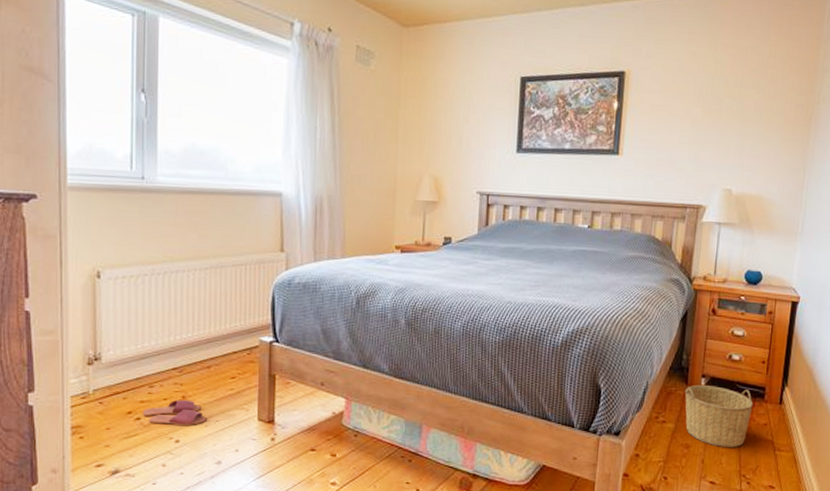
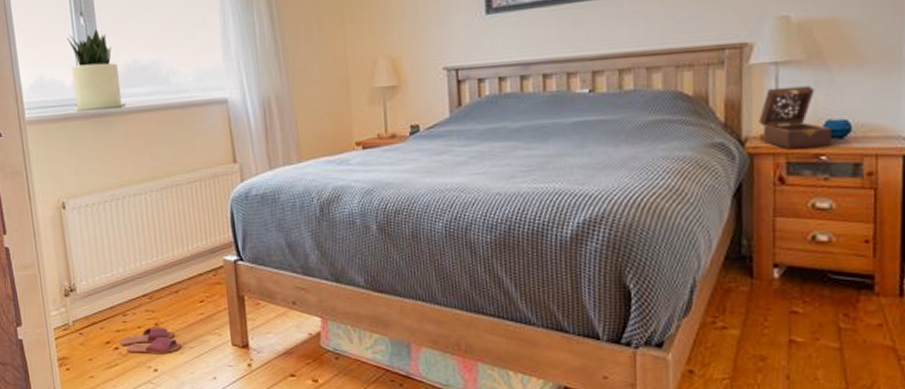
planter: none [120,107,180,188] -> present [67,29,127,113]
basket: present [684,385,754,447] -> none [750,278,858,358]
jewelry box: none [703,241,750,290] -> present [758,85,831,150]

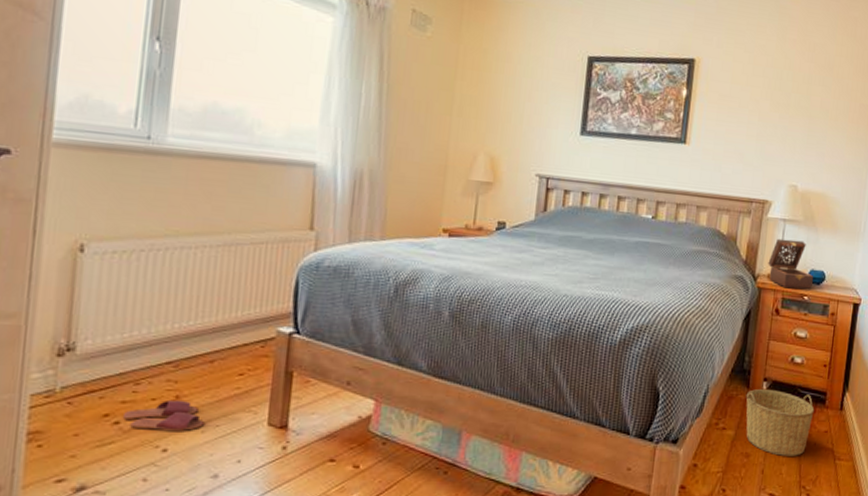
planter: present [67,29,127,113] -> none [120,57,194,151]
basket: none [750,278,858,358] -> present [746,389,815,456]

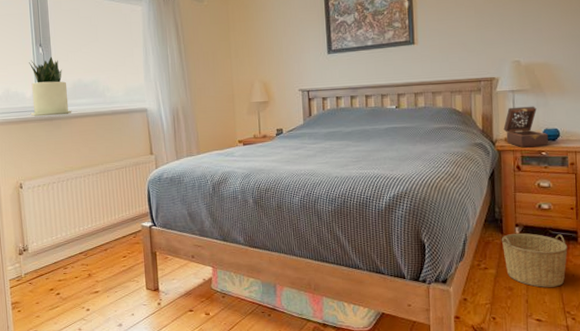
planter: none [120,57,194,151] -> present [29,56,72,117]
slippers: present [122,399,204,431] -> none [60,276,108,297]

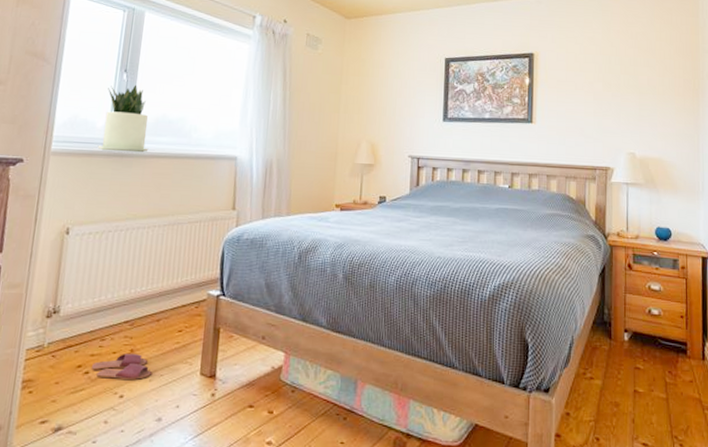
slippers: none [60,276,108,297] -> present [91,353,151,380]
basket: present [501,233,568,288] -> none [609,340,677,406]
jewelry box: present [503,106,548,148] -> none [616,200,660,246]

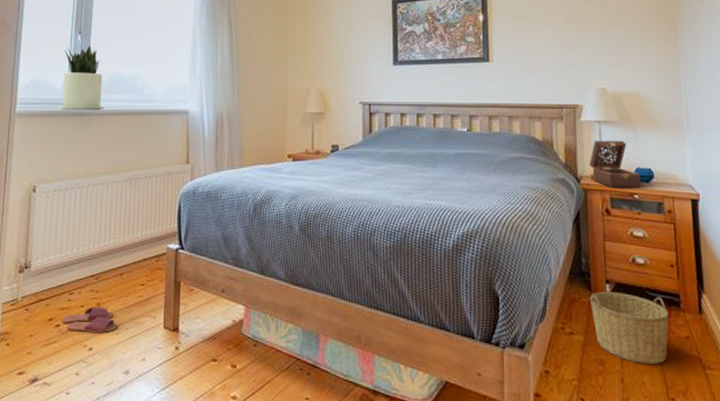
basket: none [609,340,677,406] -> present [589,292,669,364]
jewelry box: none [616,200,660,246] -> present [589,140,641,189]

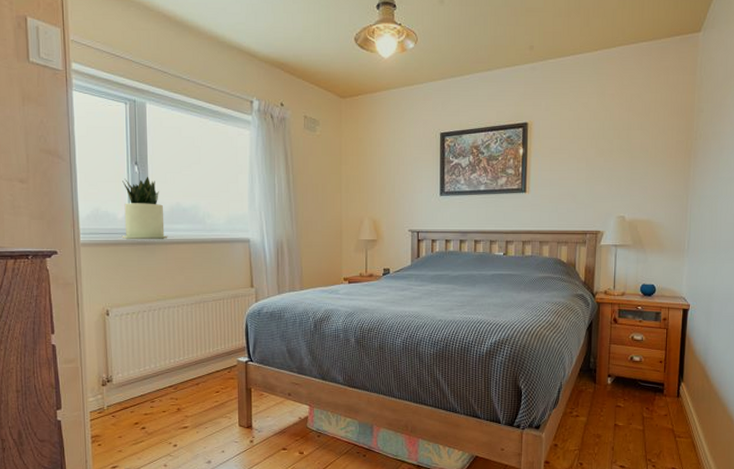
slippers: present [61,306,117,333] -> none [146,411,198,432]
jewelry box: present [589,140,641,189] -> none [604,261,645,301]
basket: present [589,292,669,364] -> none [593,384,654,436]

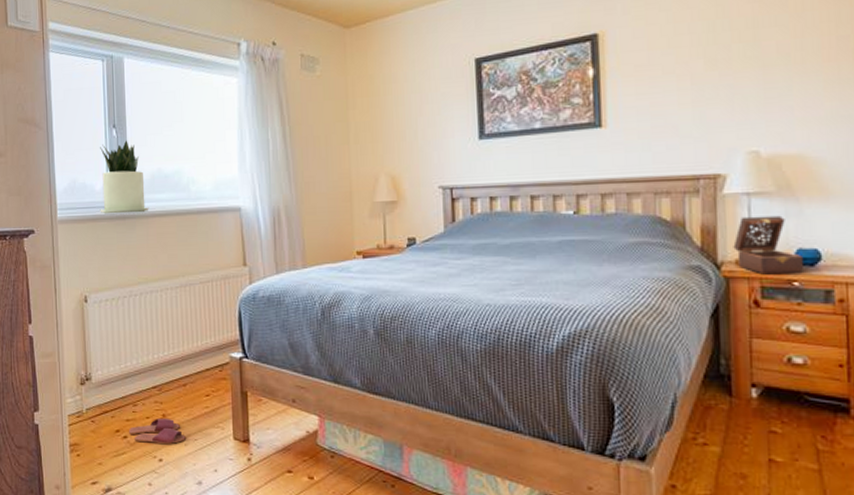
slippers: none [146,411,198,432] -> present [128,417,186,444]
jewelry box: none [604,261,645,301] -> present [733,215,803,275]

